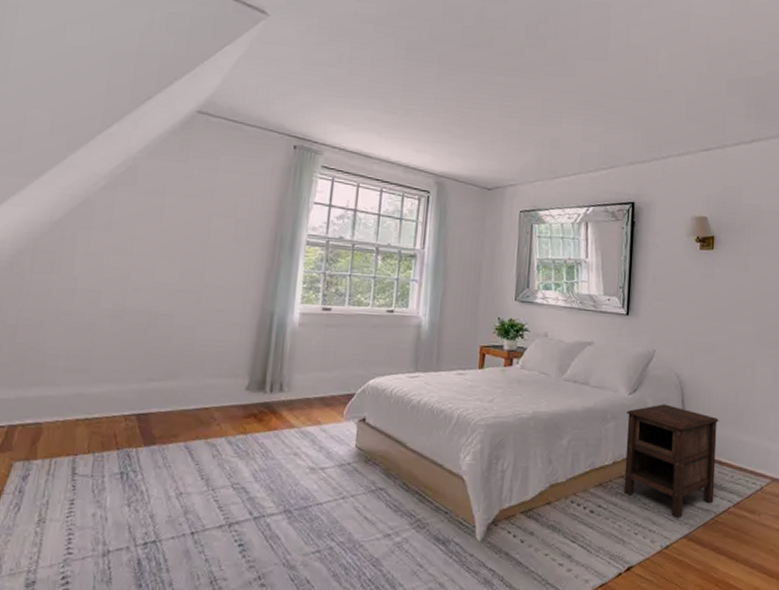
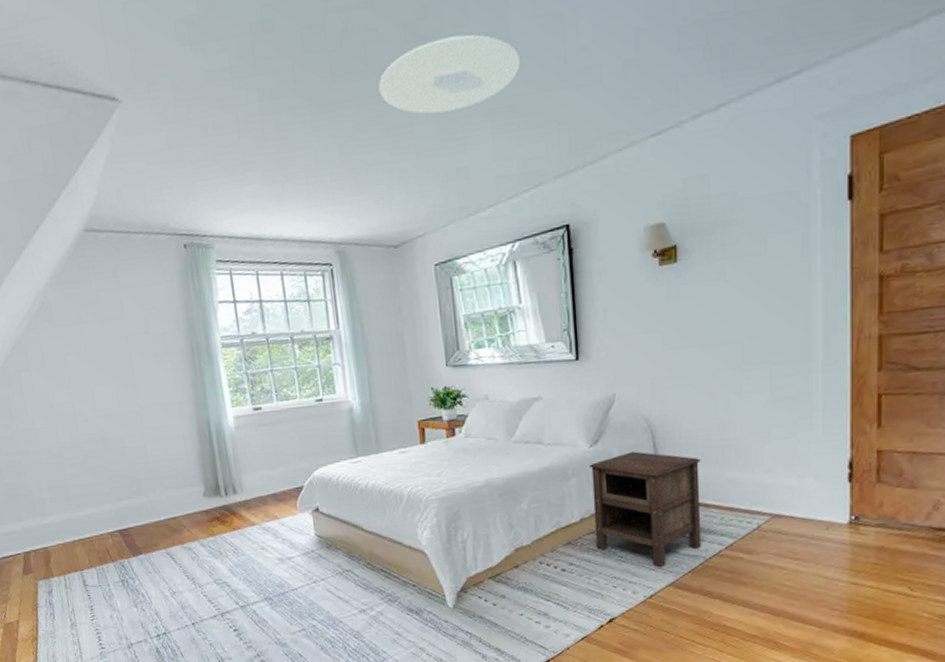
ceiling light: none [498,41,613,96] -> present [378,34,521,114]

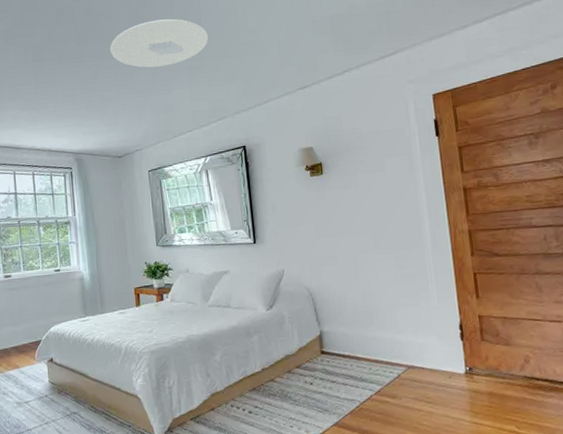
nightstand: present [589,451,702,567] -> none [267,314,357,409]

